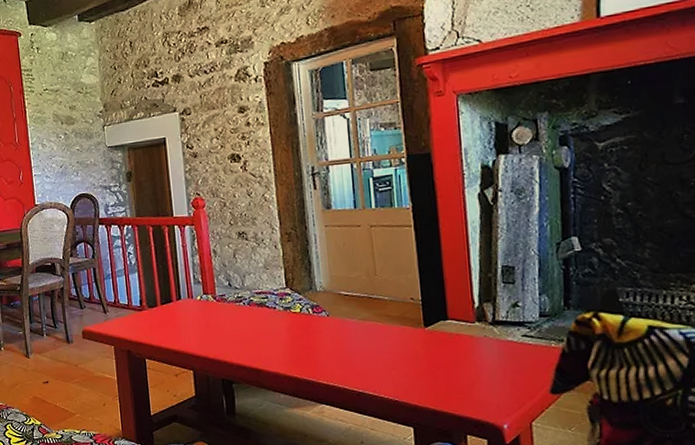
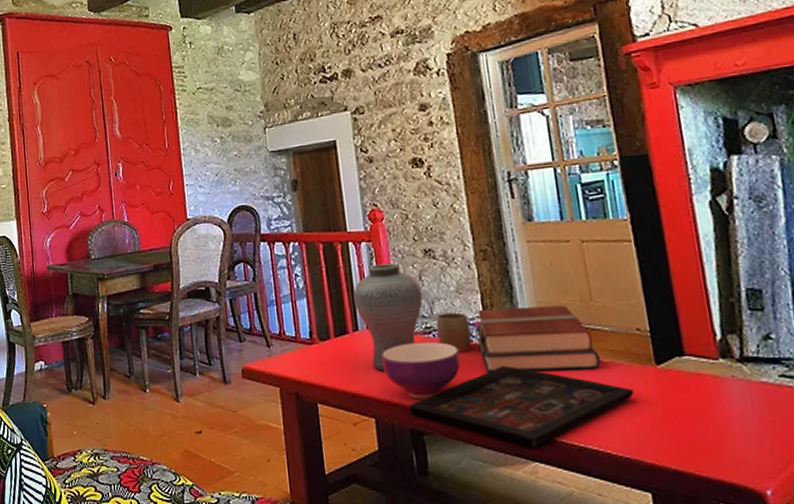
vase: none [177,243,236,333] -> present [353,263,423,372]
bowl: none [199,308,266,355] -> present [380,341,461,399]
decorative tray: none [221,327,405,393] -> present [408,365,634,447]
mug: none [246,284,275,317] -> present [435,312,472,352]
books: none [279,279,381,333] -> present [476,305,602,372]

